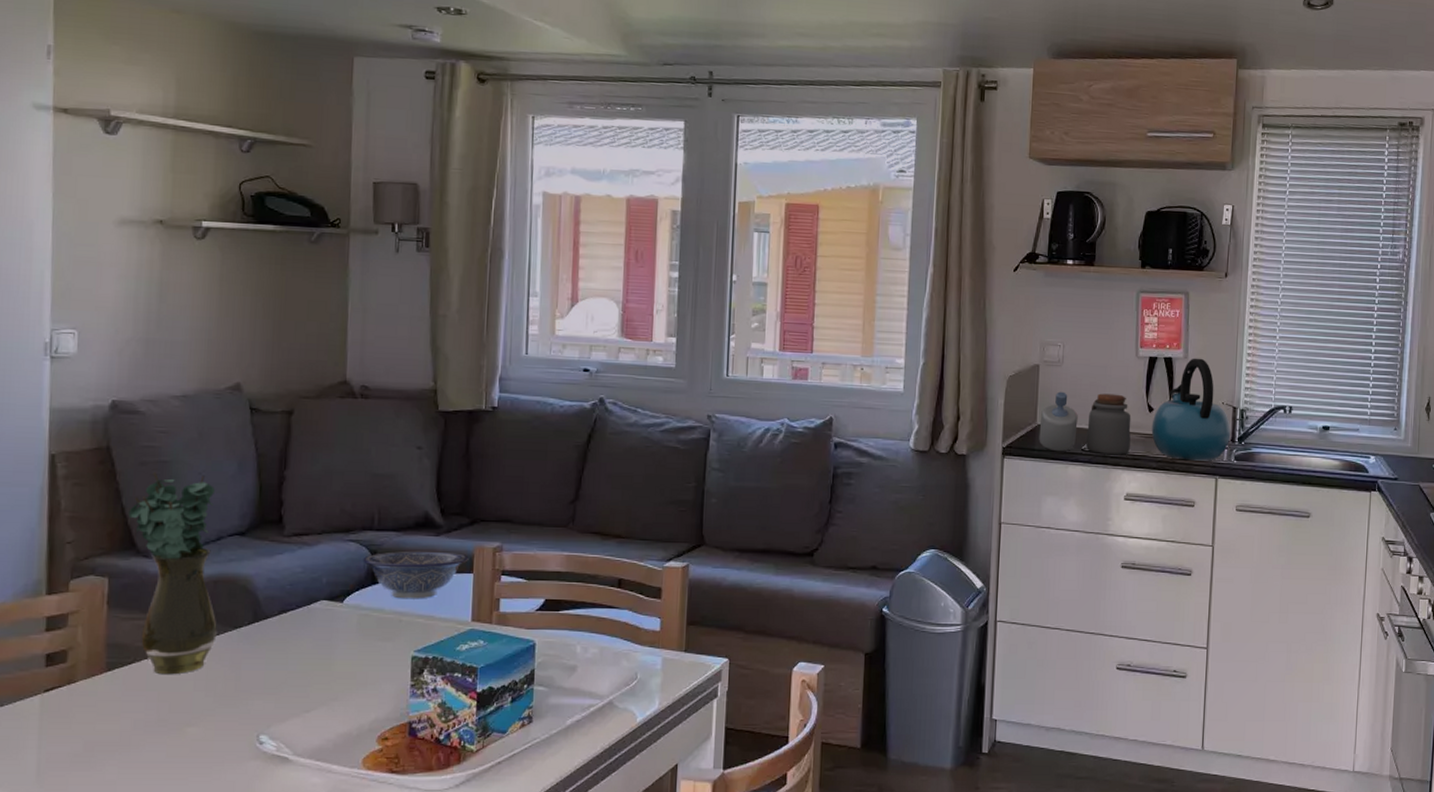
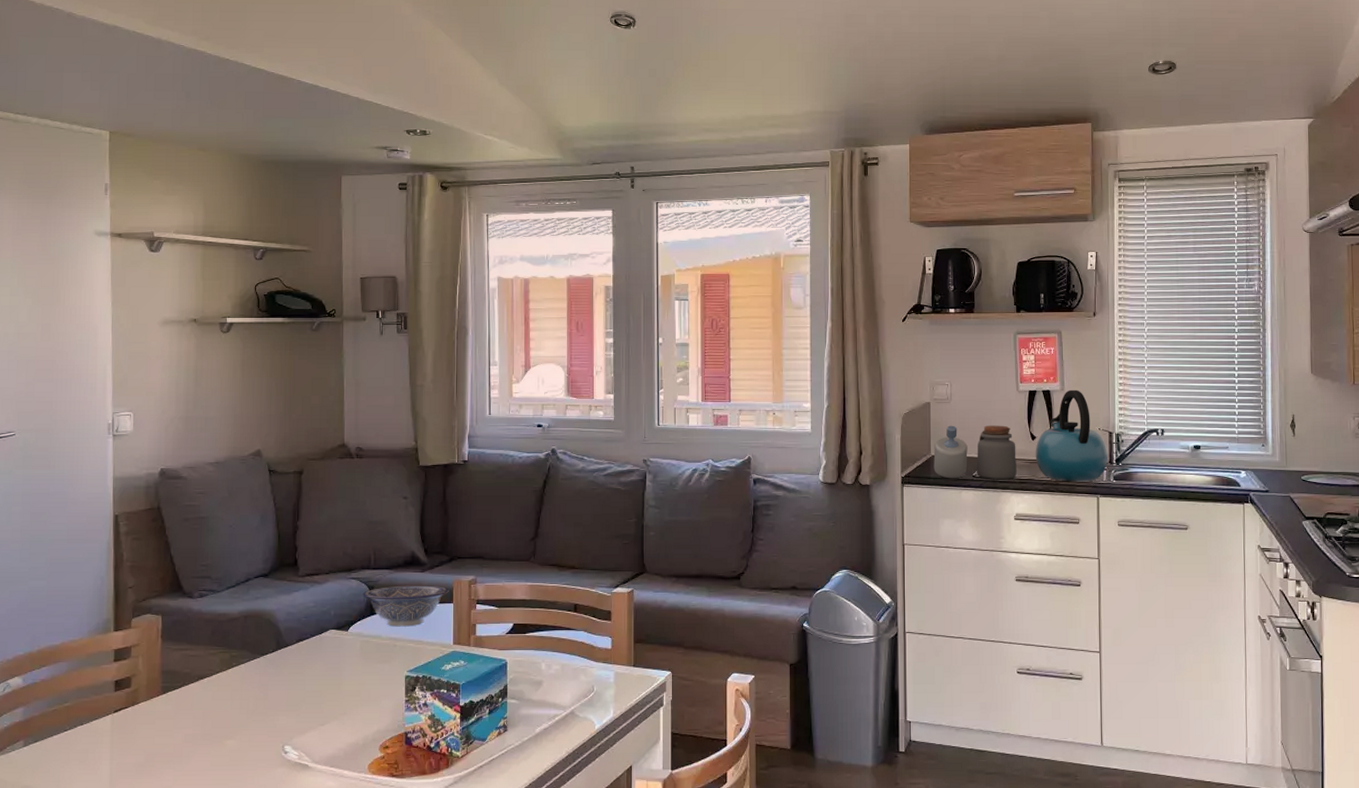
vase: present [128,472,217,675] -> none [176,527,248,696]

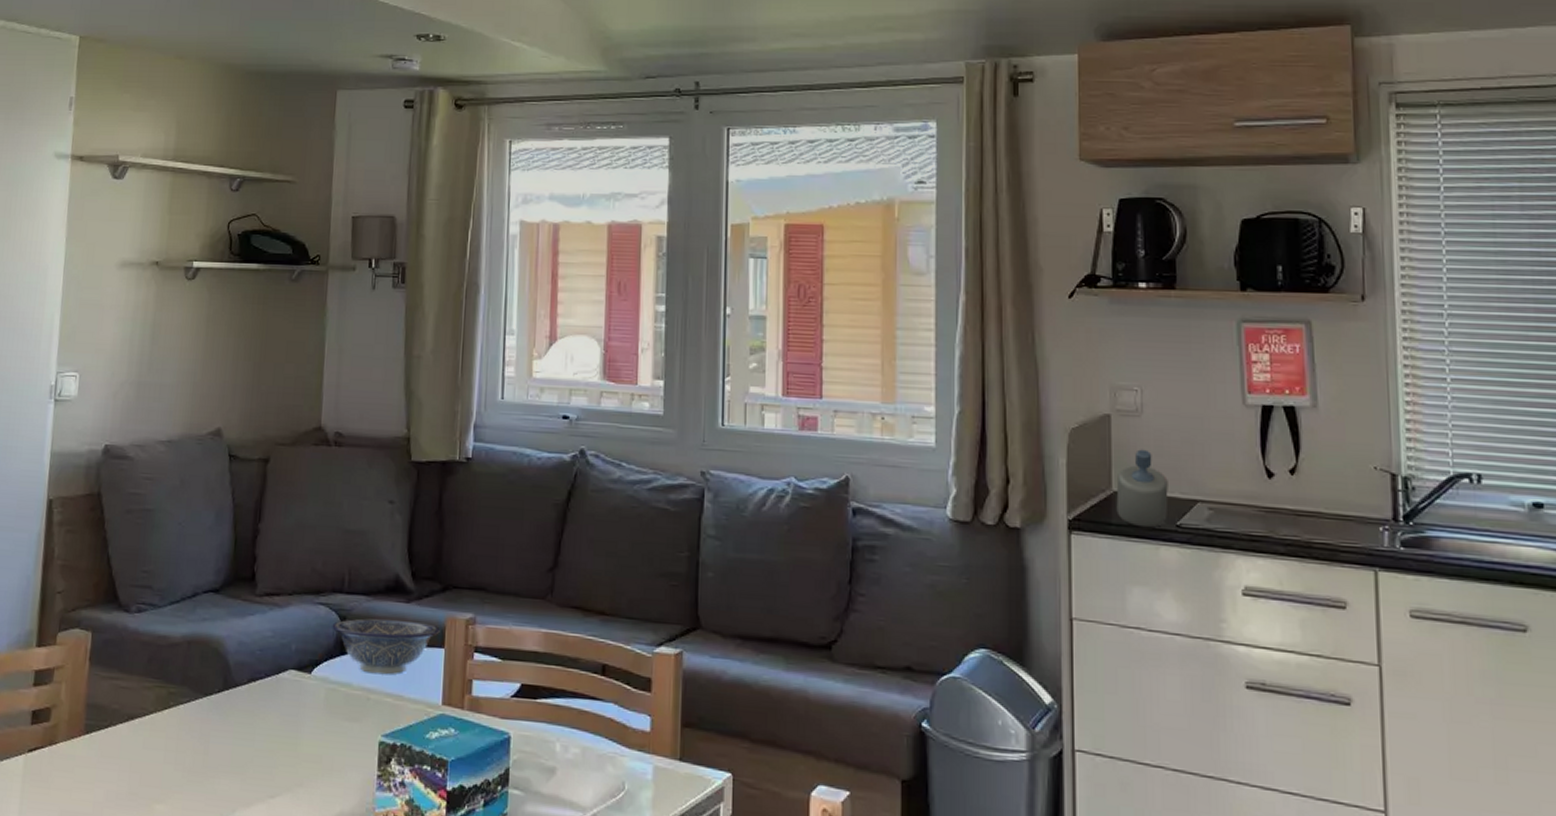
jar: present [976,425,1017,480] -> none [1181,452,1245,535]
kettle: present [1035,389,1109,482] -> none [1273,407,1392,547]

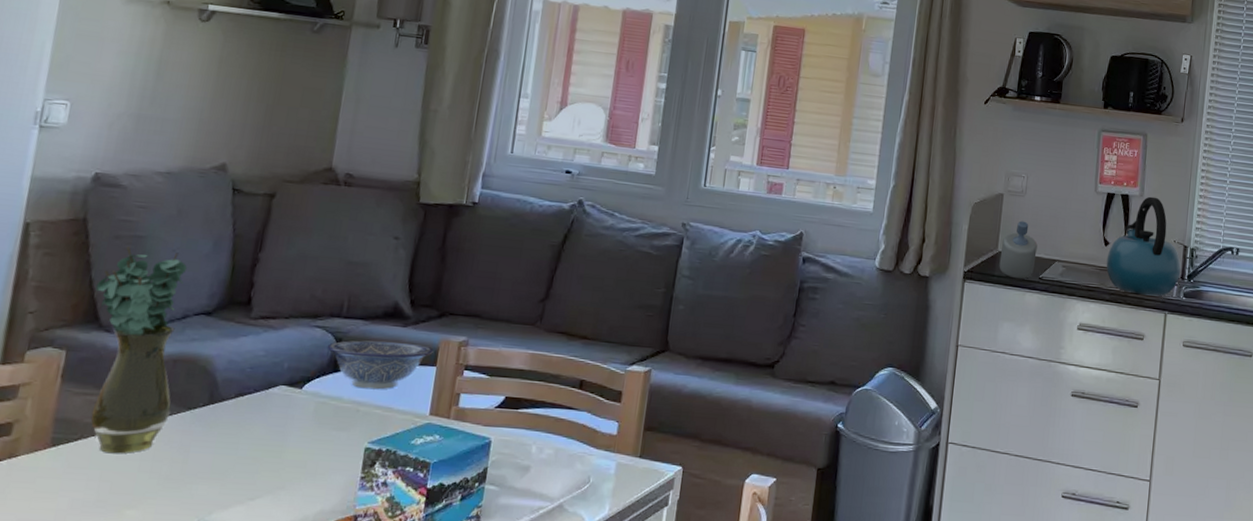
vase: none [113,521,194,743] -> present [90,246,188,454]
kettle: none [1273,407,1392,547] -> present [1106,196,1181,296]

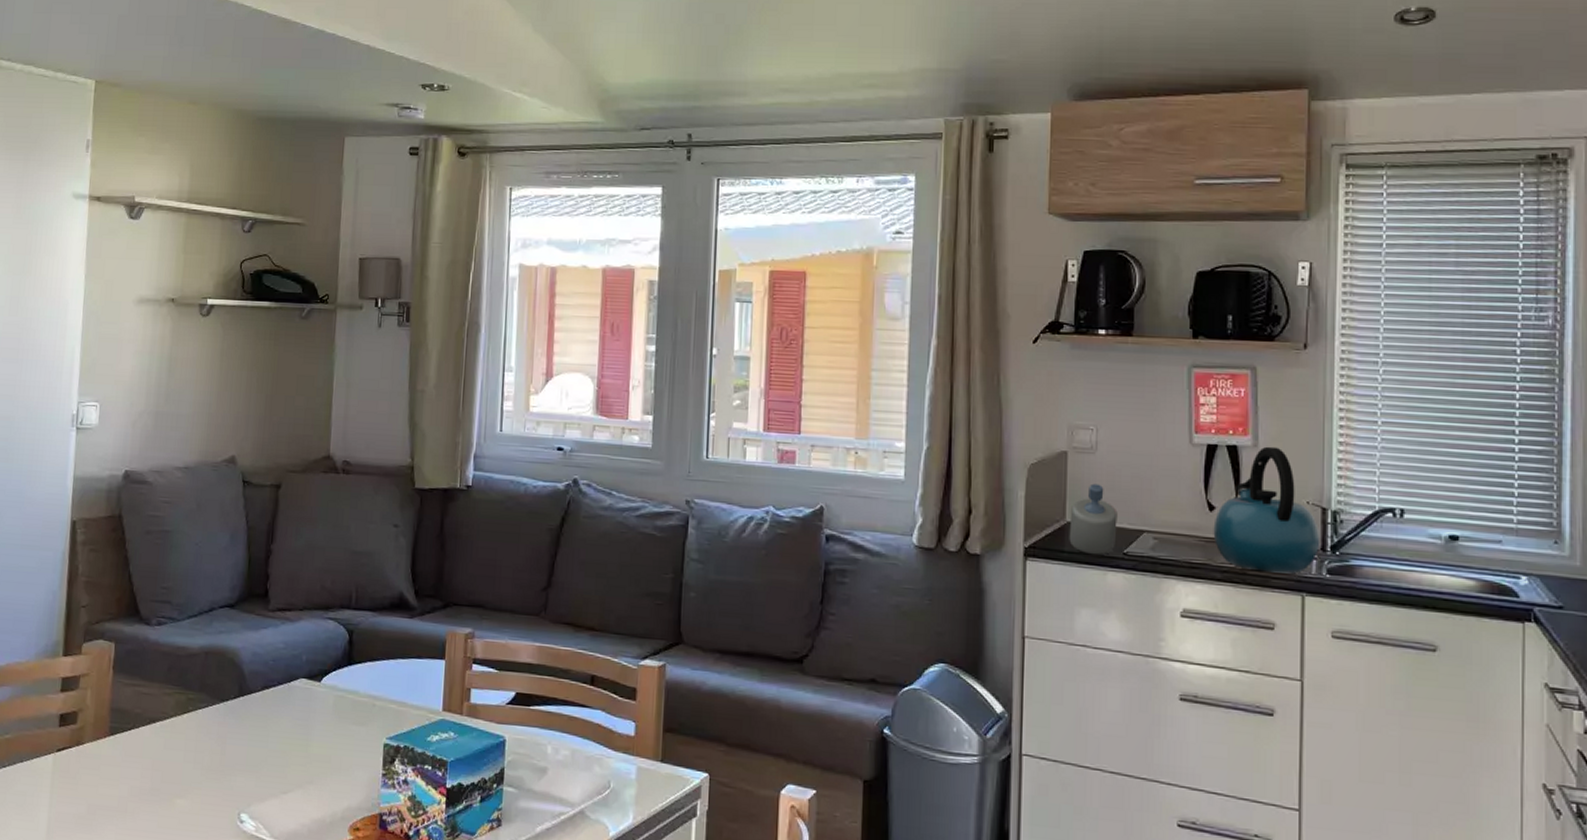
vase: present [90,246,188,454] -> none [134,541,210,744]
decorative bowl: present [326,340,434,390] -> none [340,632,441,684]

